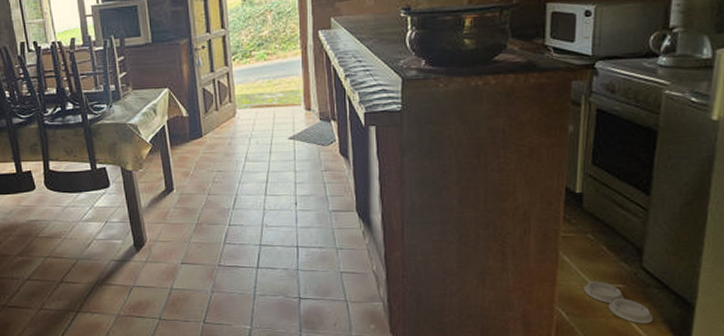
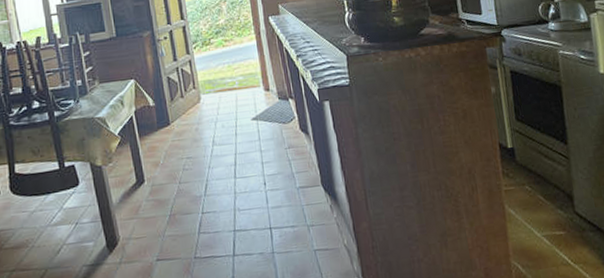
pet bowl: present [583,281,654,324] -> none [531,230,596,269]

